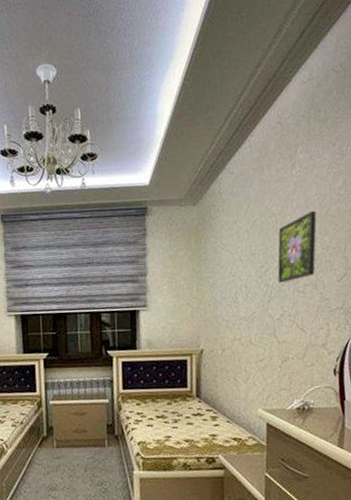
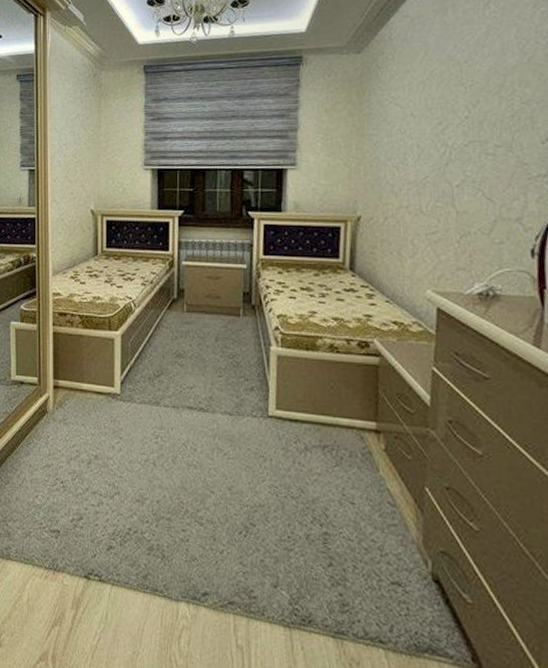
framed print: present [277,210,317,283] -> none [459,57,516,143]

